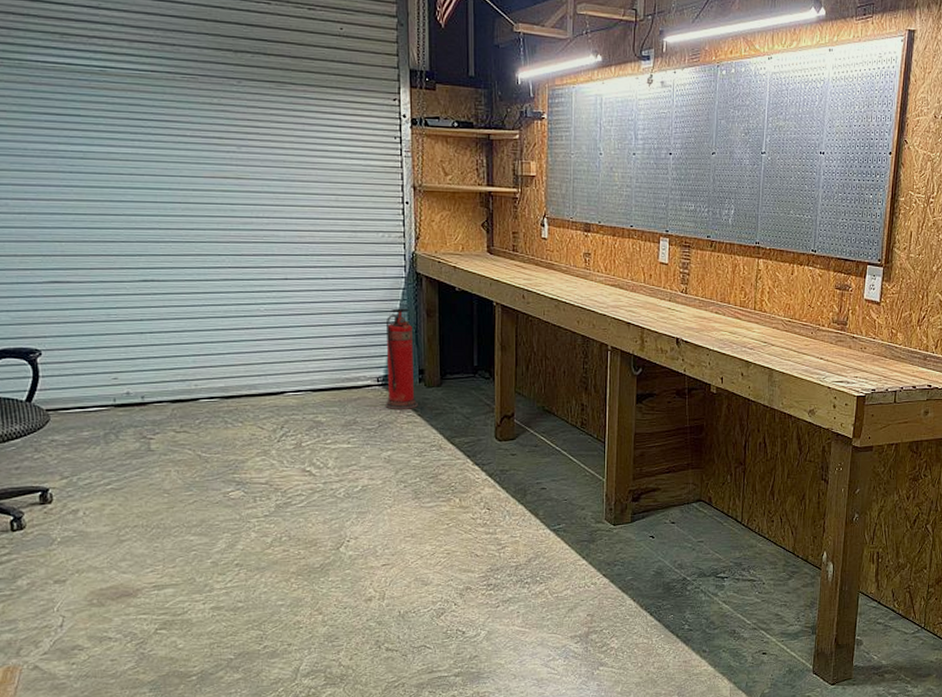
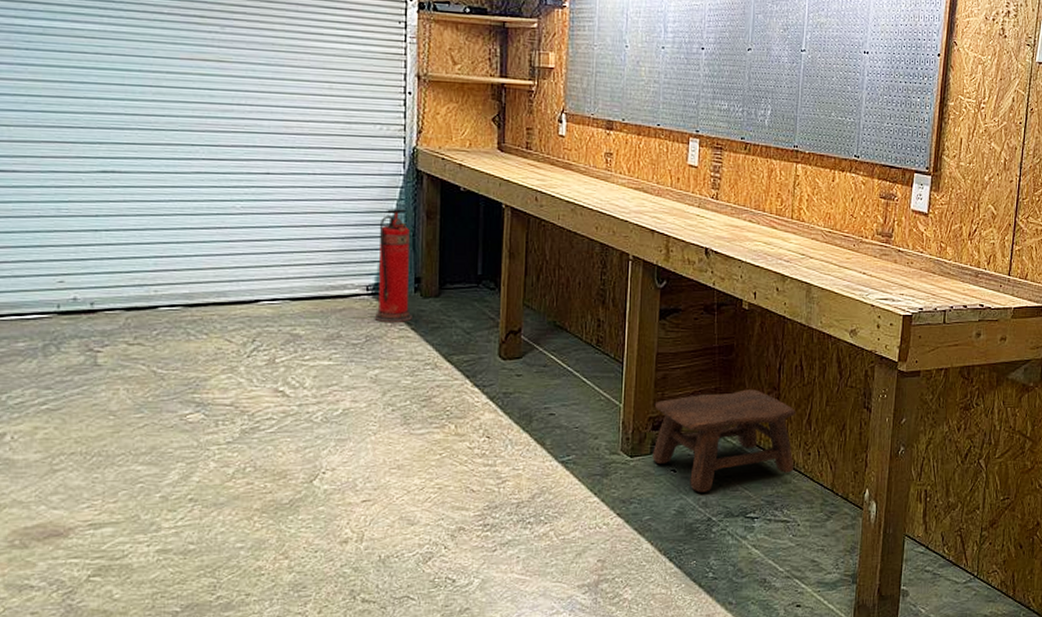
stool: none [633,464,761,556] -> present [652,389,797,492]

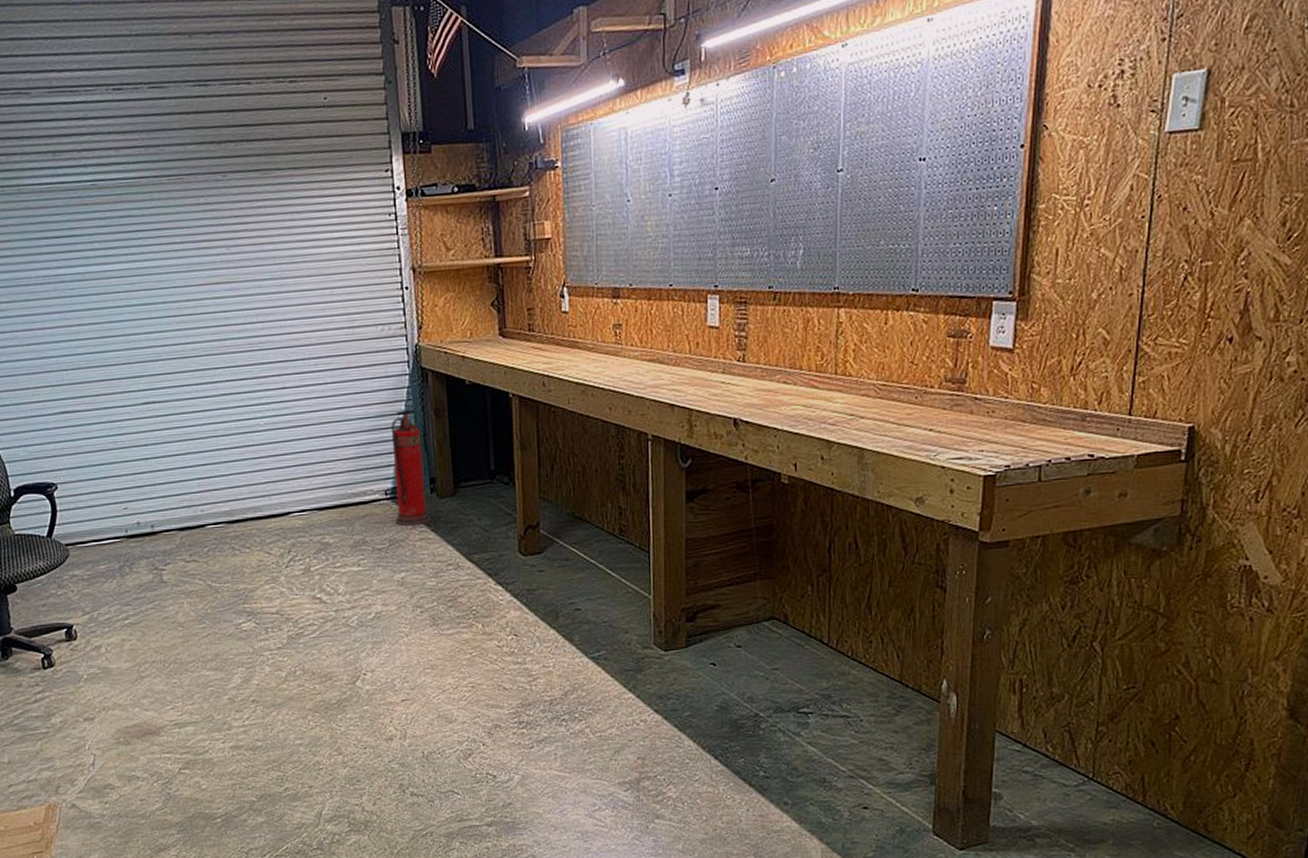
stool: present [652,389,797,492] -> none [687,572,853,687]

